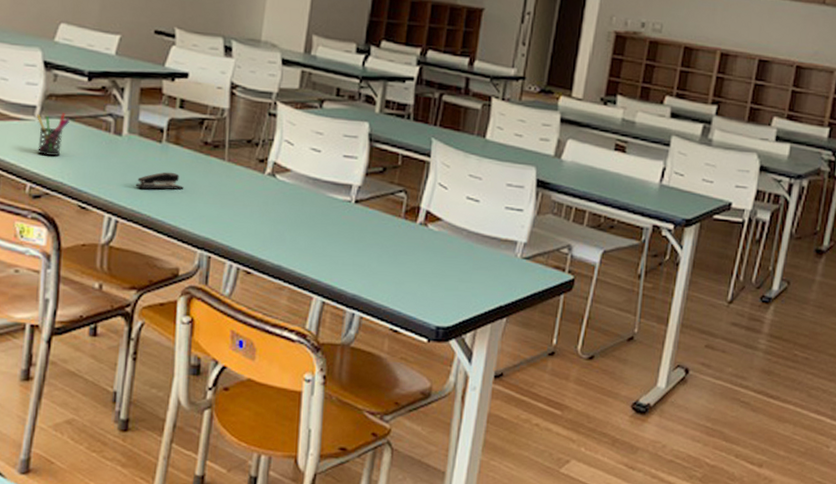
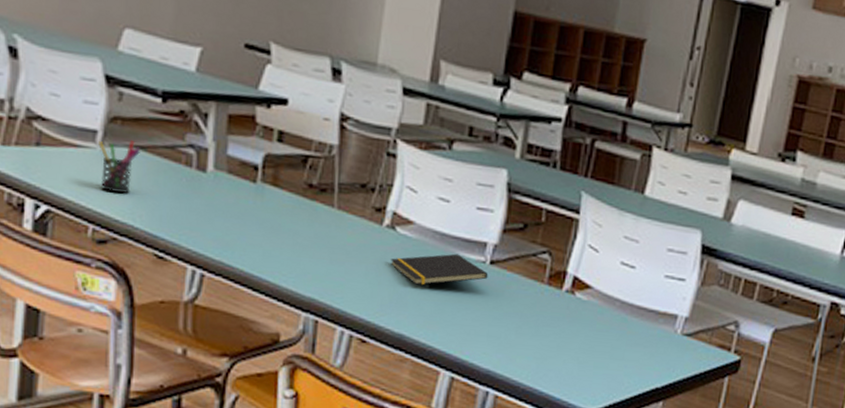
stapler: present [135,172,184,190] -> none [224,218,285,241]
notepad: none [272,195,354,223] -> present [391,253,488,285]

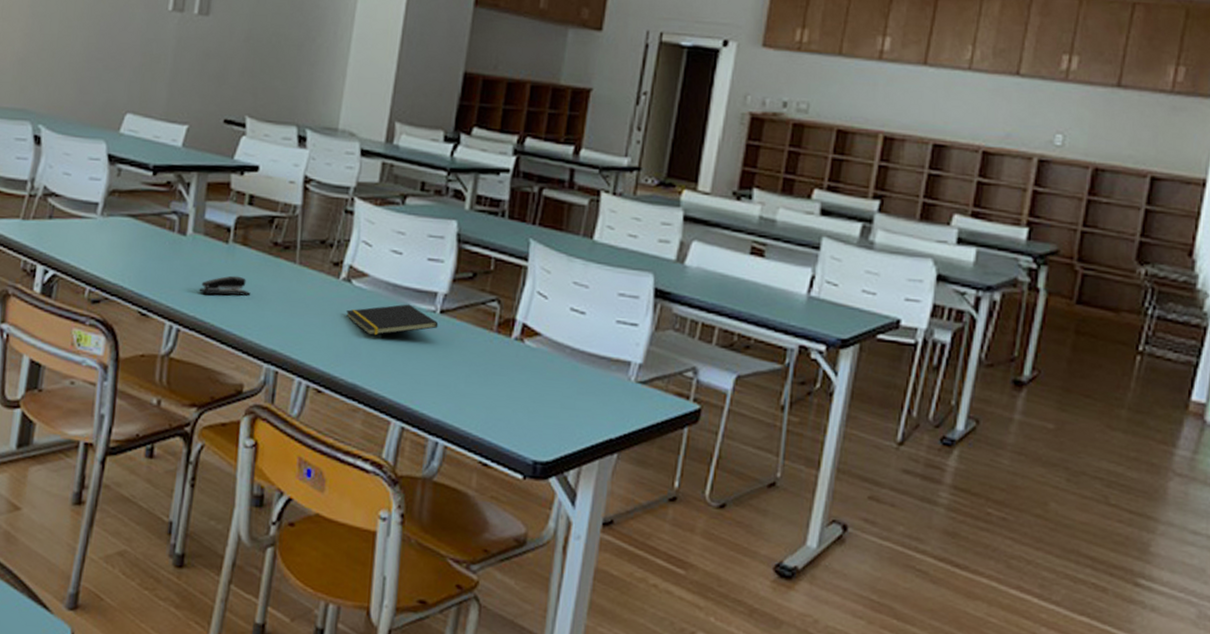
pen holder: present [98,139,140,193] -> none [98,209,132,257]
stapler: none [224,218,285,241] -> present [199,275,251,296]

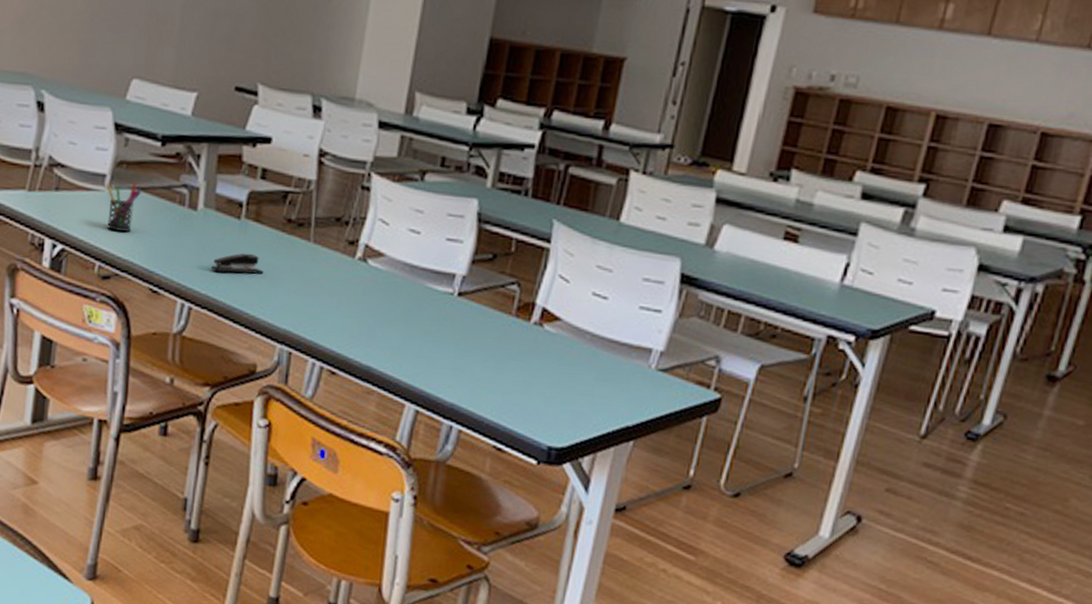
pen holder: none [98,209,132,257] -> present [106,182,141,232]
notepad: present [346,304,439,336] -> none [362,285,456,317]

